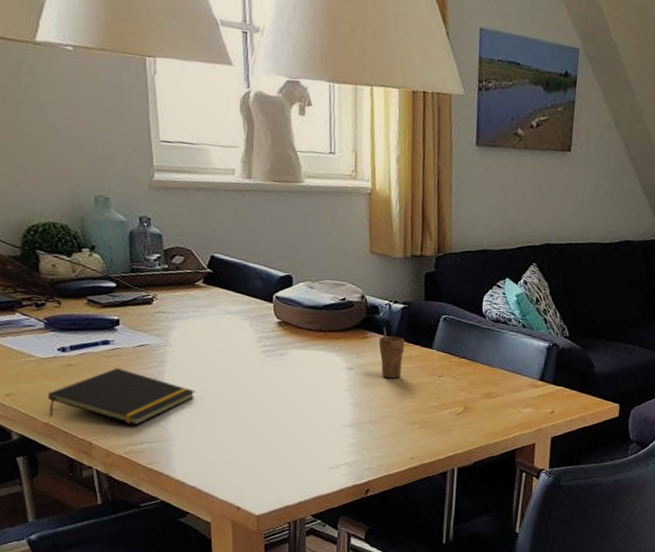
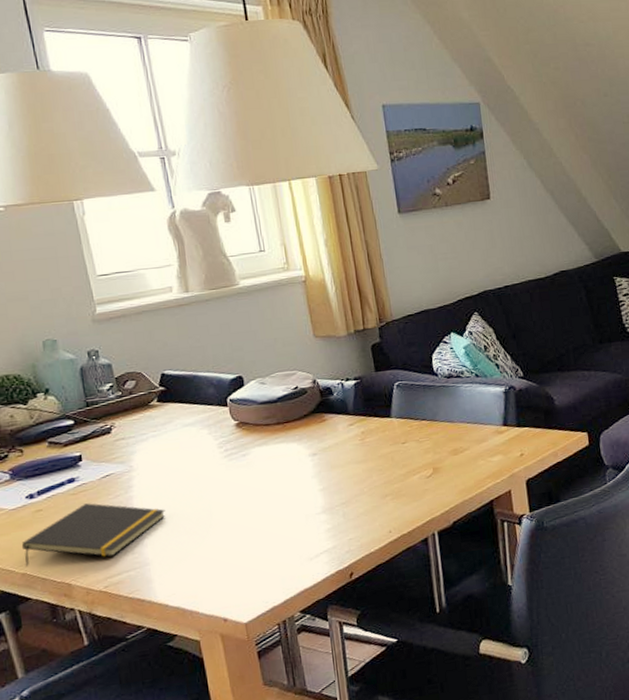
cup: present [378,326,405,379] -> none [336,406,365,457]

